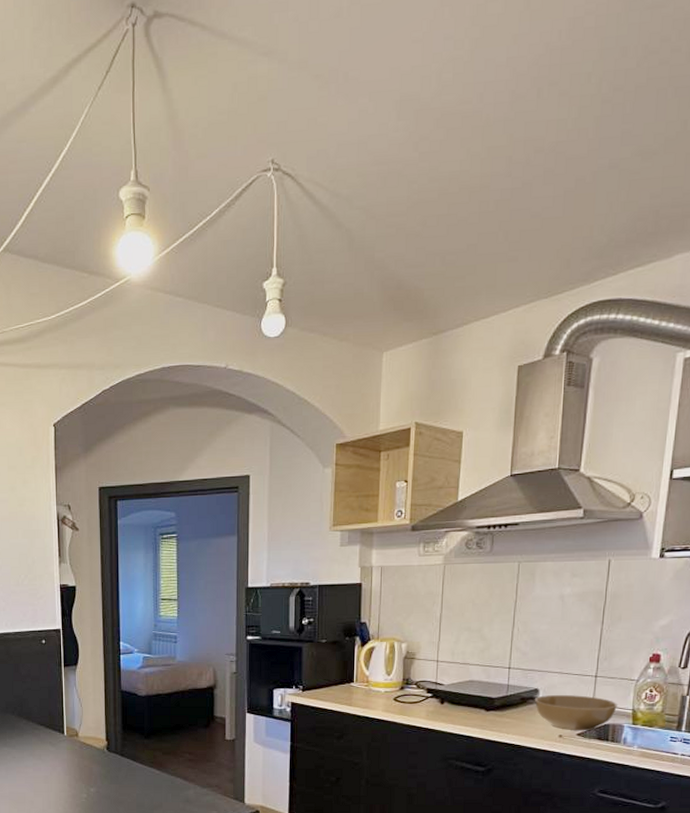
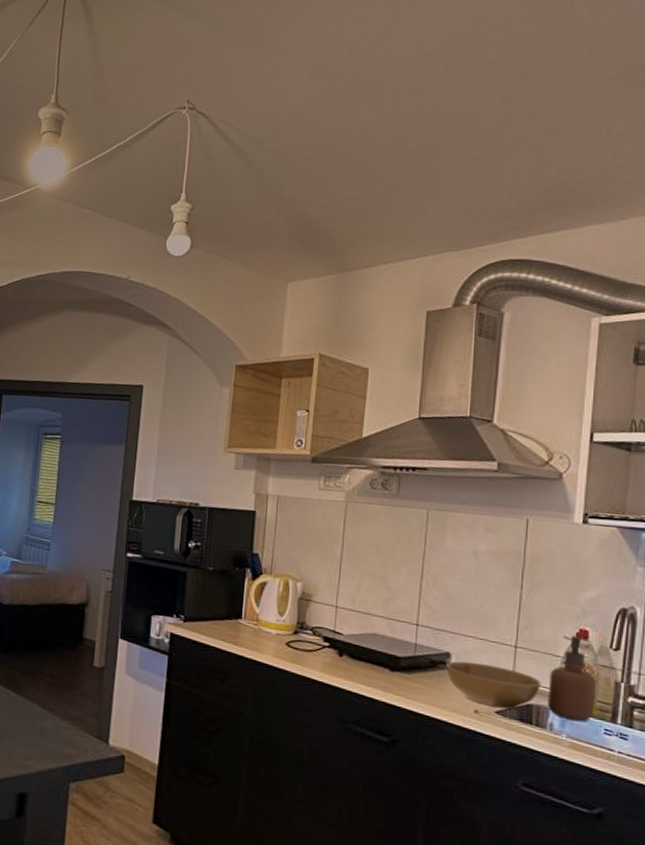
soap dispenser: none [622,660,666,734] -> present [547,636,597,722]

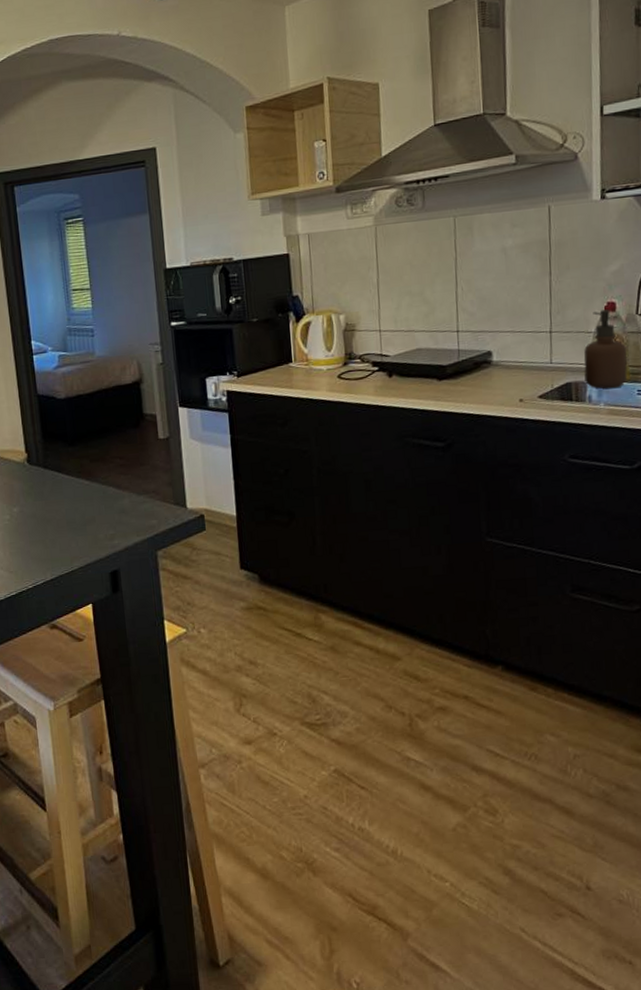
bowl: present [445,661,542,709] -> none [488,354,578,393]

